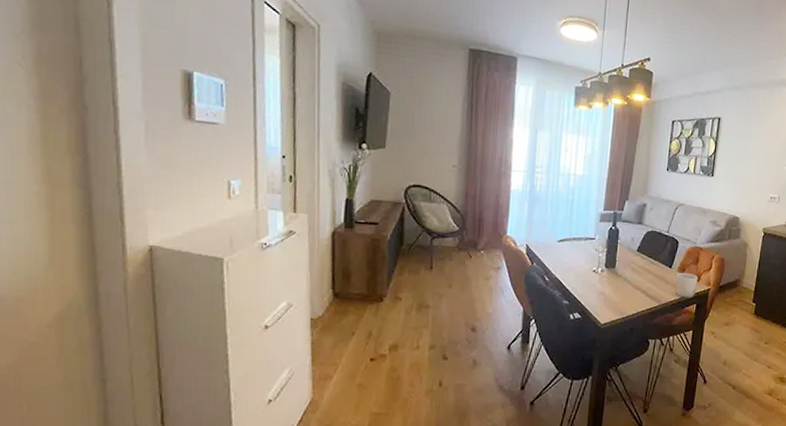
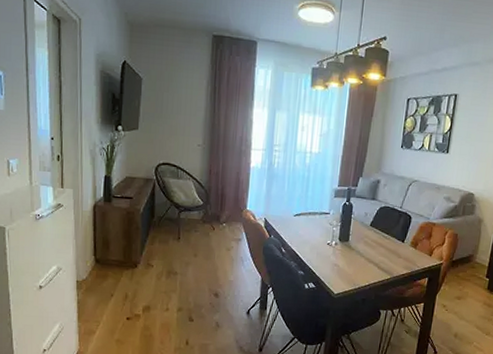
mug: present [675,272,698,298] -> none [407,246,431,272]

